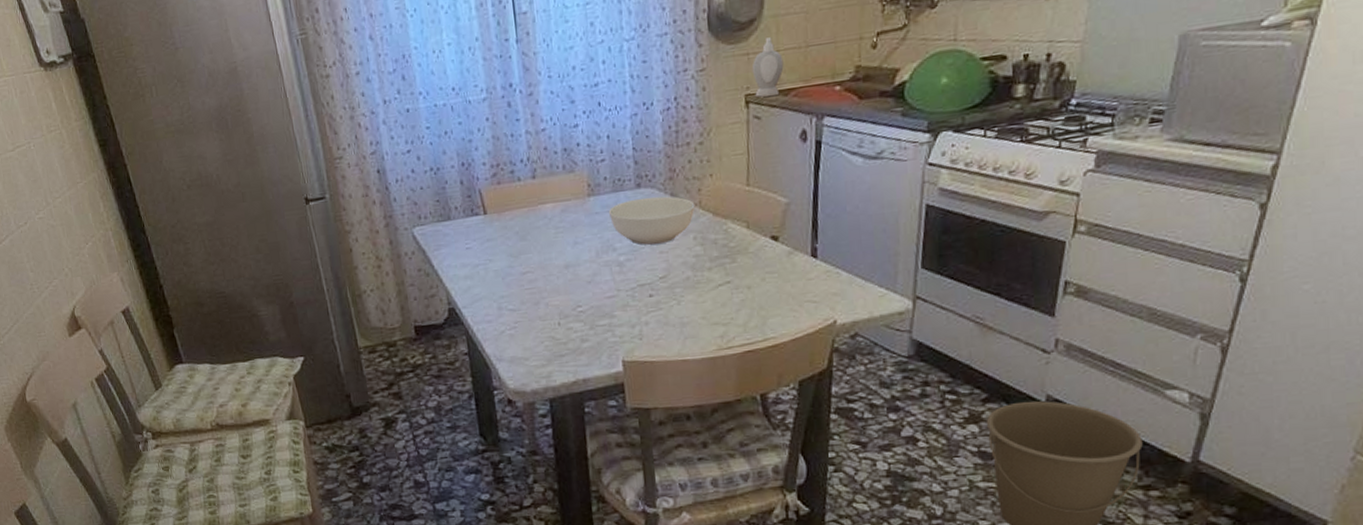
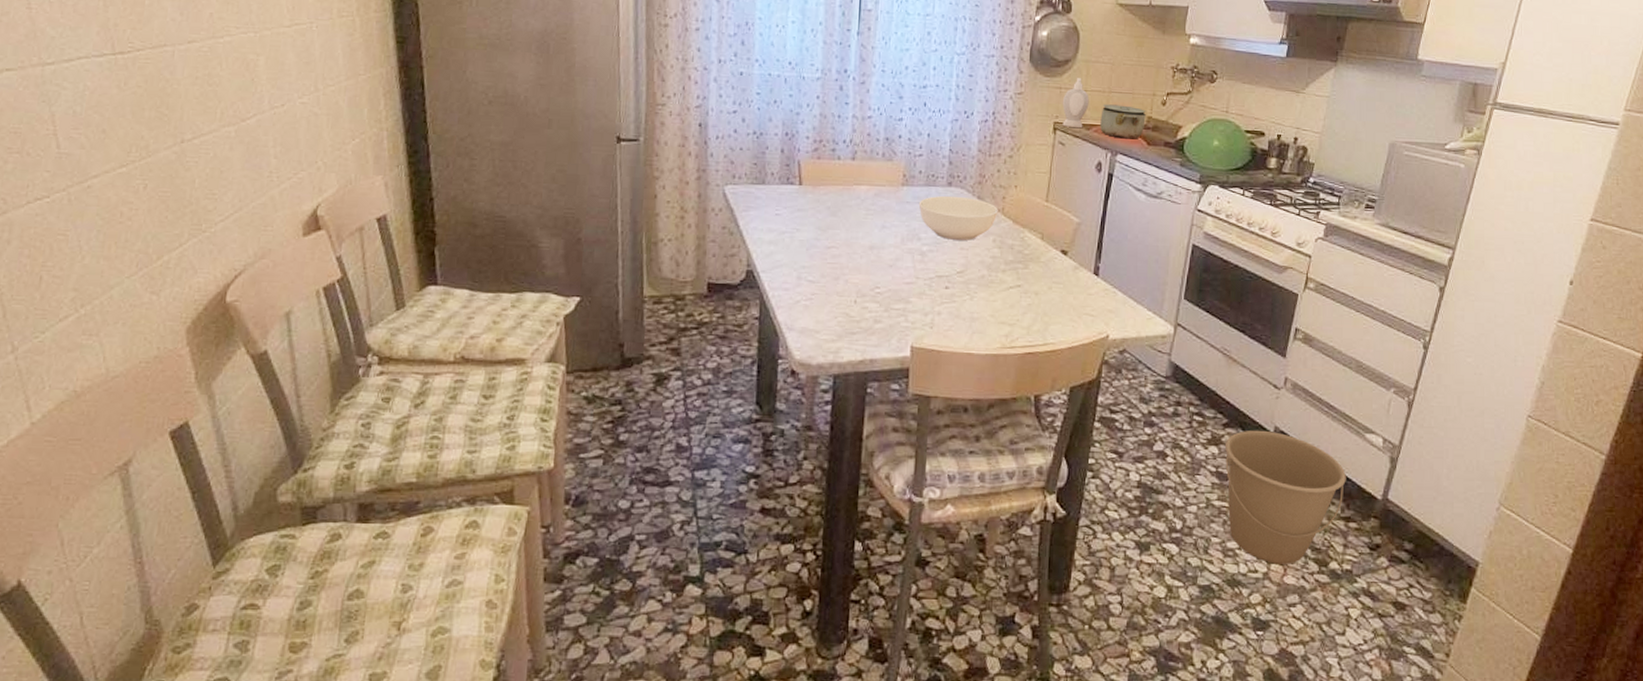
cooking pot: none [799,57,855,99] -> present [1100,104,1147,139]

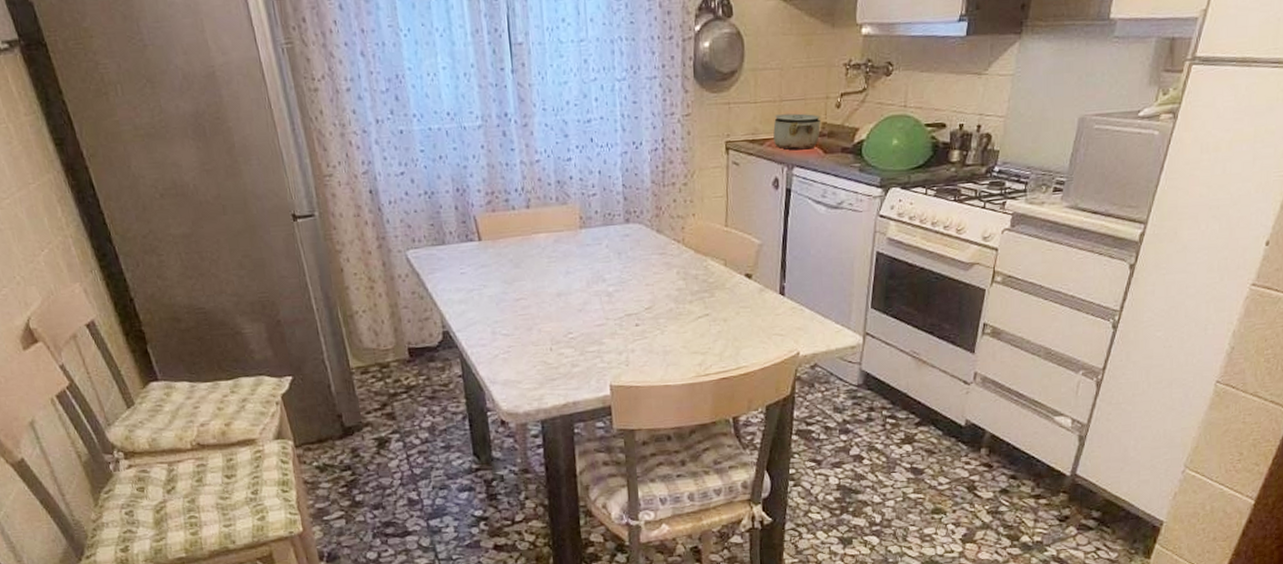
bowl: present [918,195,998,241] -> none [598,232,679,277]
soap bottle: present [1062,78,1089,129] -> none [732,89,760,146]
bucket: present [1224,430,1346,564] -> none [918,425,1036,544]

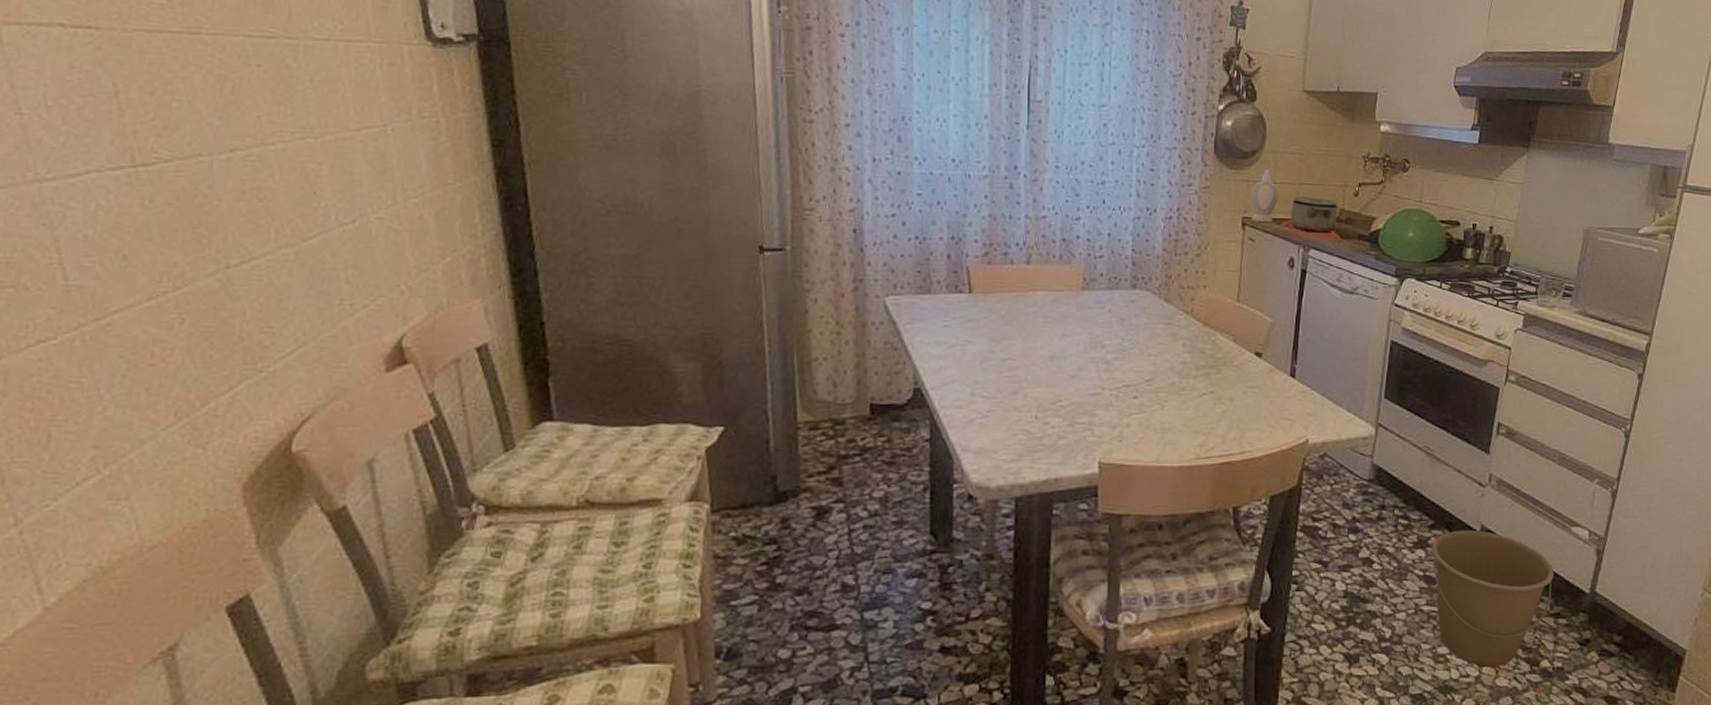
soap bottle: none [732,89,760,146] -> present [1250,170,1279,223]
bucket: none [918,425,1036,544] -> present [1431,530,1554,667]

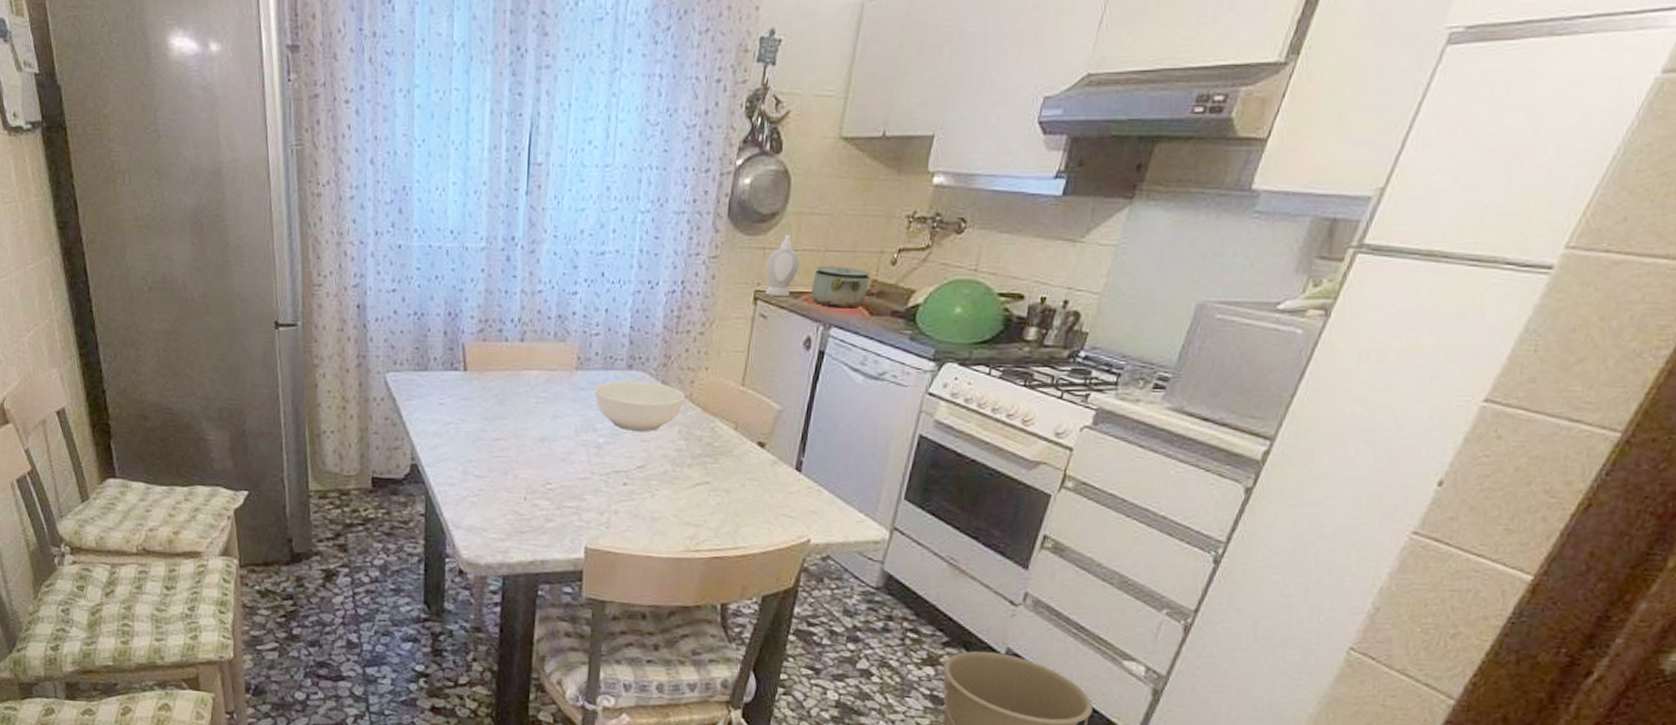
bowl: none [1101,299,1187,346] -> present [594,380,686,431]

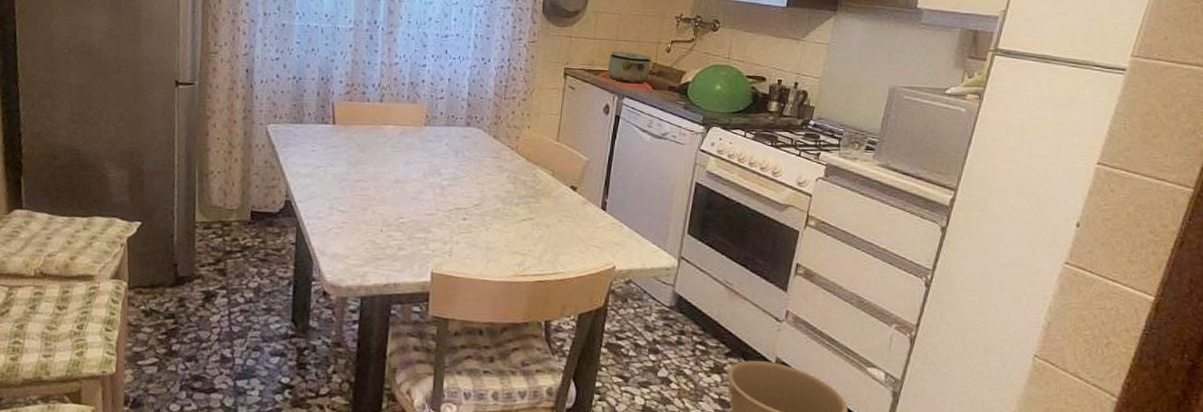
bowl: present [594,380,686,431] -> none [439,135,513,176]
soap bottle: present [765,235,800,297] -> none [572,27,598,74]

